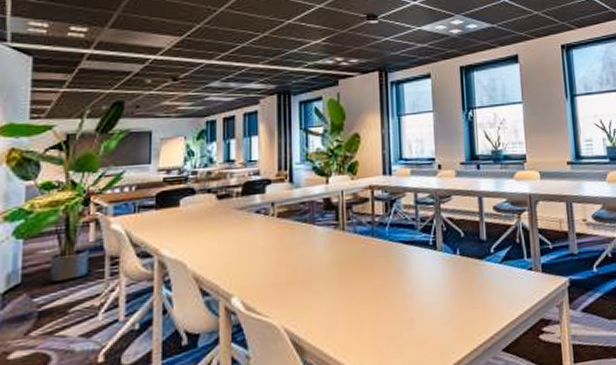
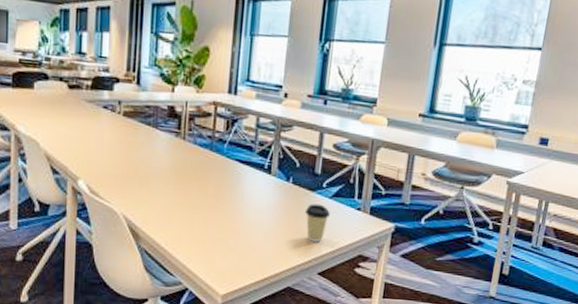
coffee cup: none [477,271,503,315] -> present [304,203,330,242]

